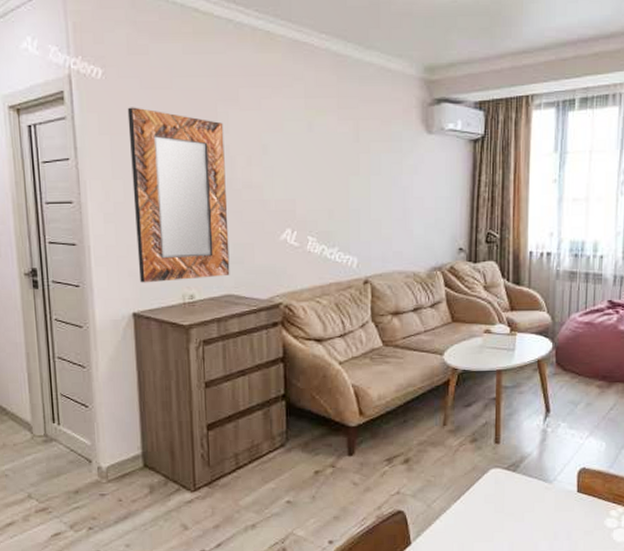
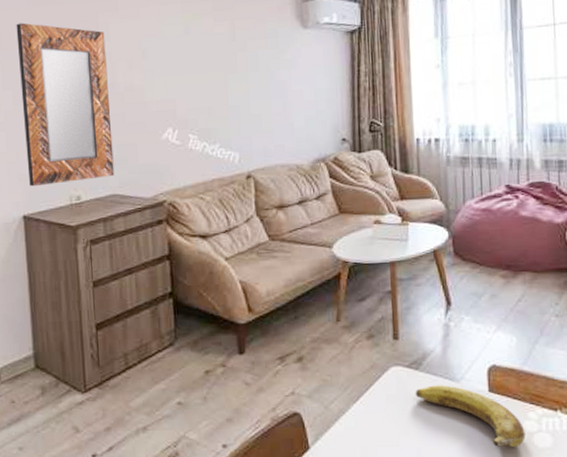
banana: none [511,486,606,542] -> present [415,385,526,448]

